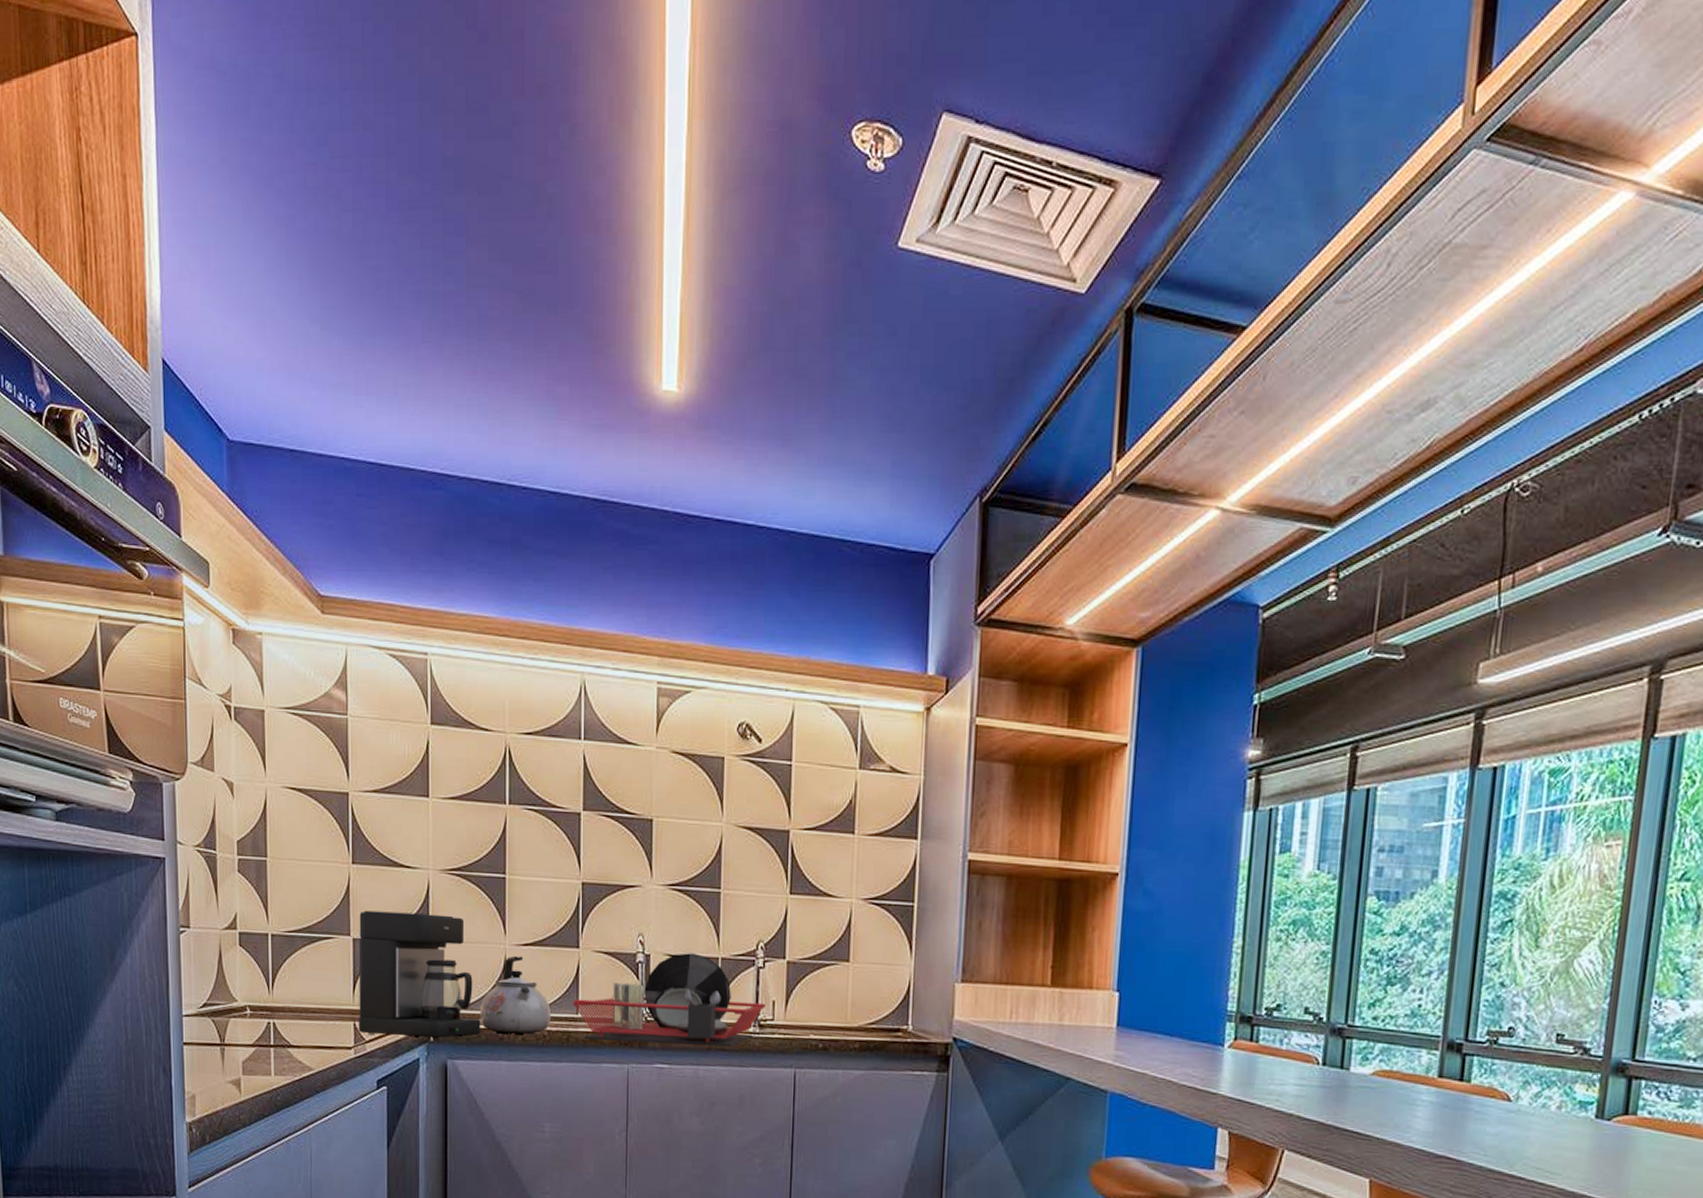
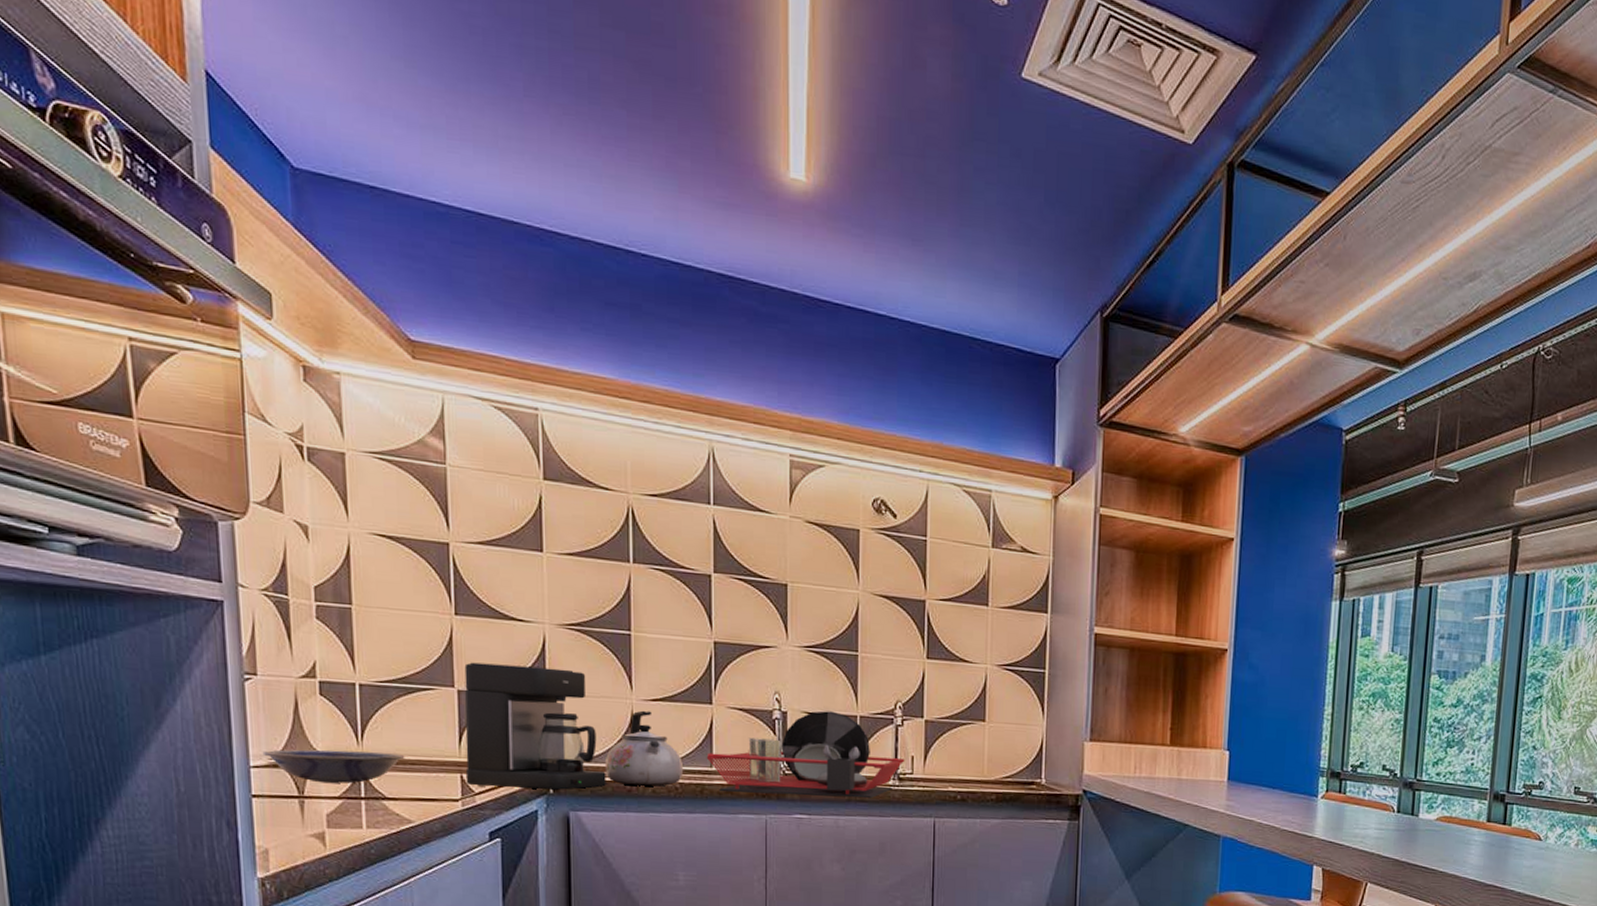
bowl: none [192,998,308,1032] -> present [262,749,405,784]

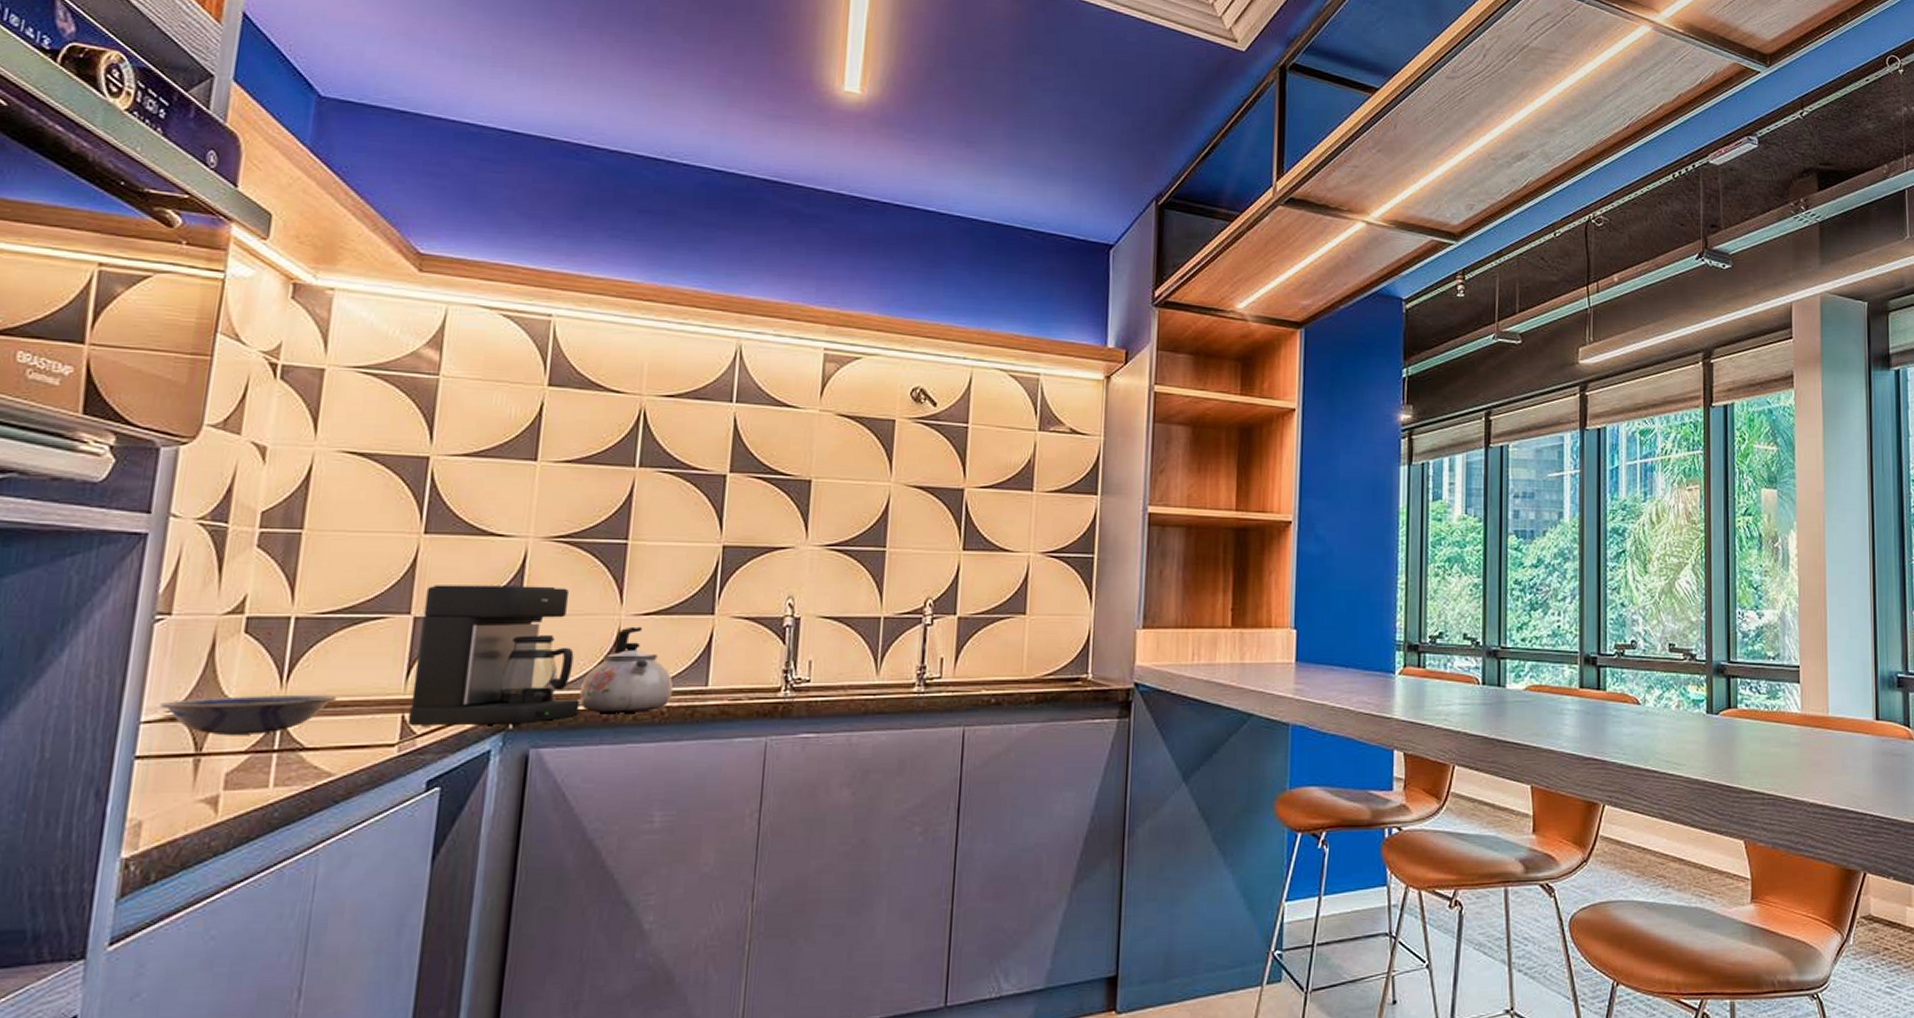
dish rack: present [706,711,905,799] -> none [701,614,933,714]

